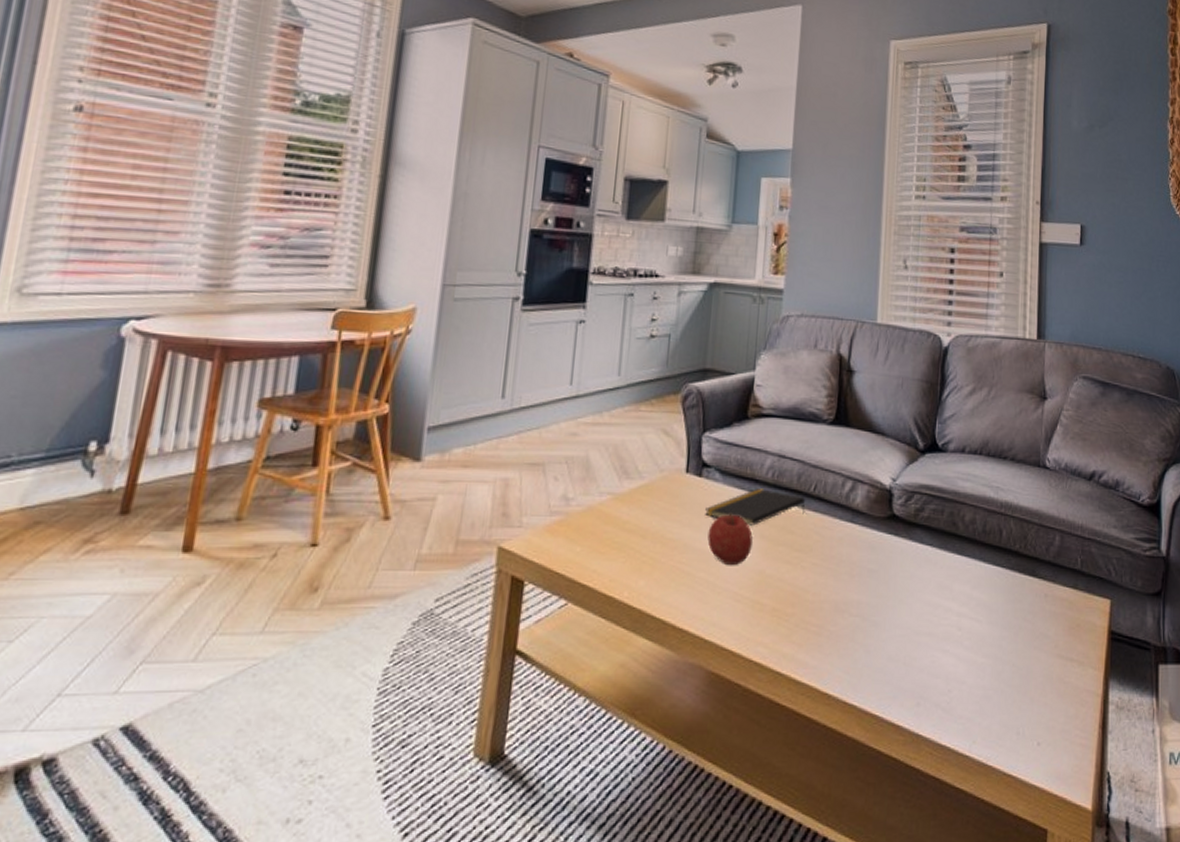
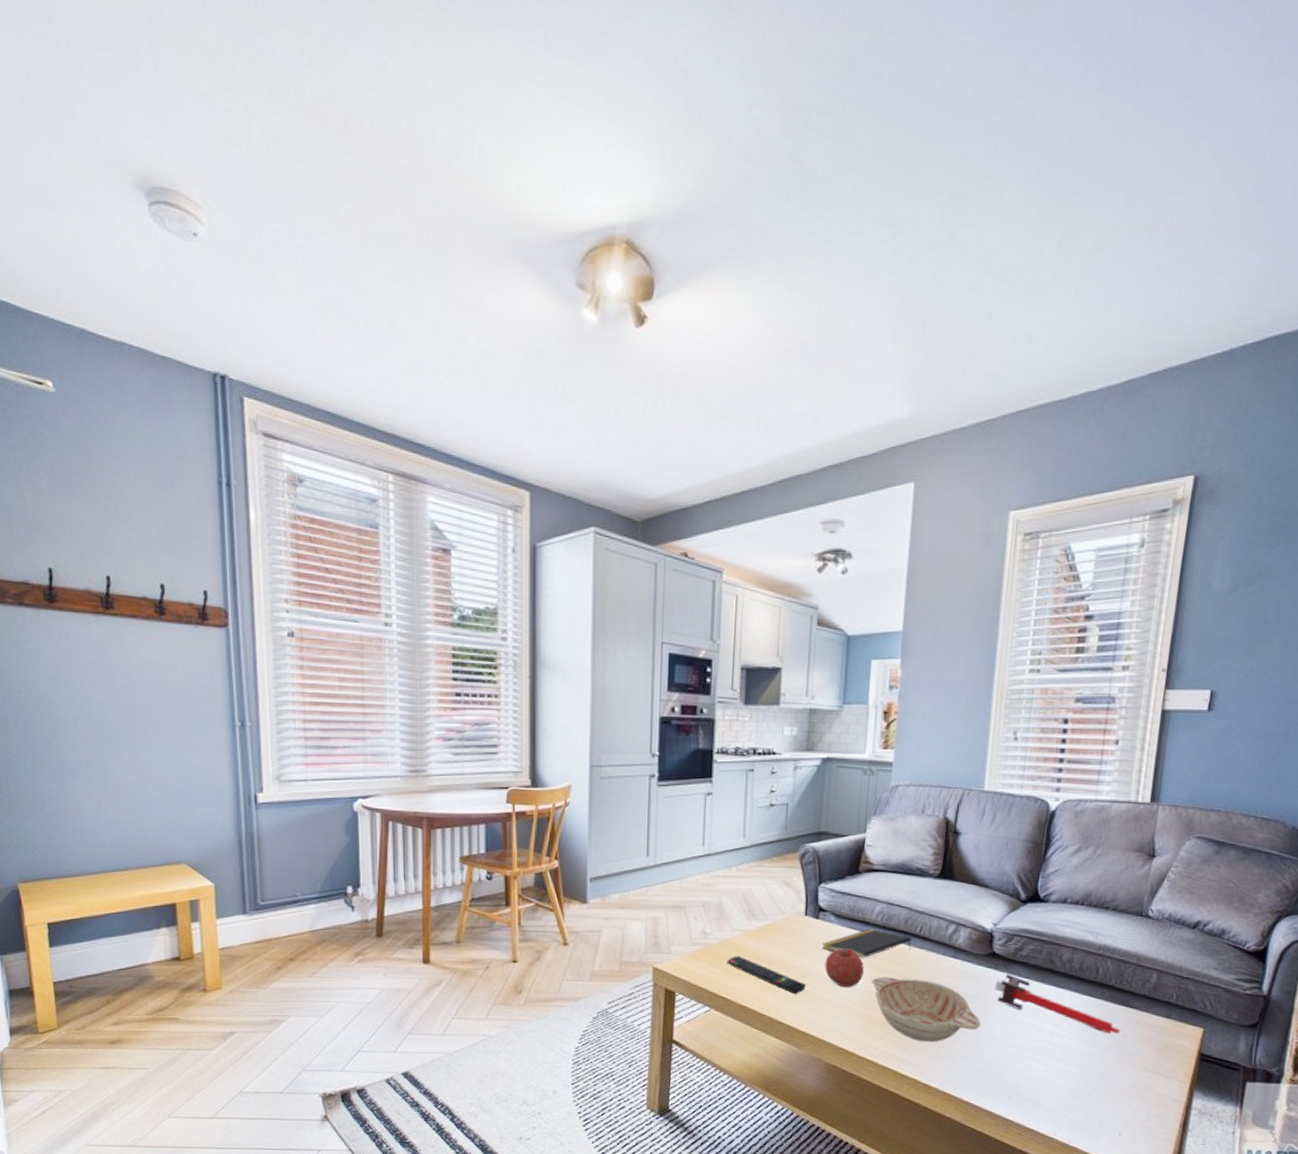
remote control: none [591,528,685,577] -> present [726,956,806,994]
decorative bowl: none [760,549,884,635] -> present [870,977,982,1042]
candle: none [896,541,1029,611] -> present [994,974,1120,1034]

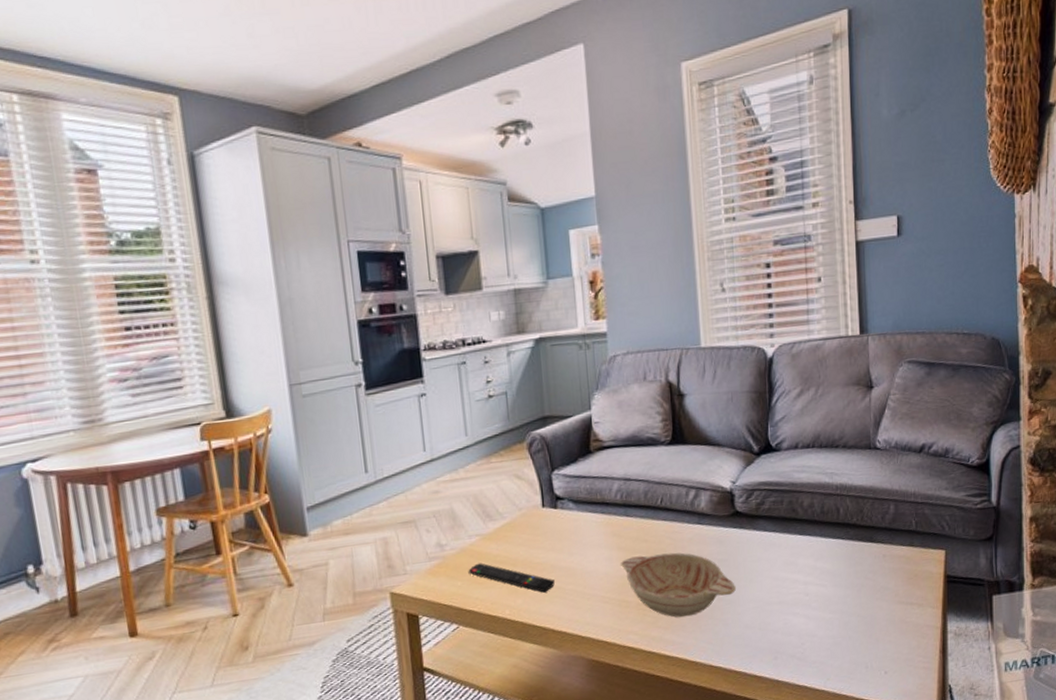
notepad: present [822,929,912,958] -> none [565,509,655,542]
fruit: present [825,947,864,987] -> none [570,533,612,576]
candle: present [994,974,1120,1034] -> none [743,531,869,573]

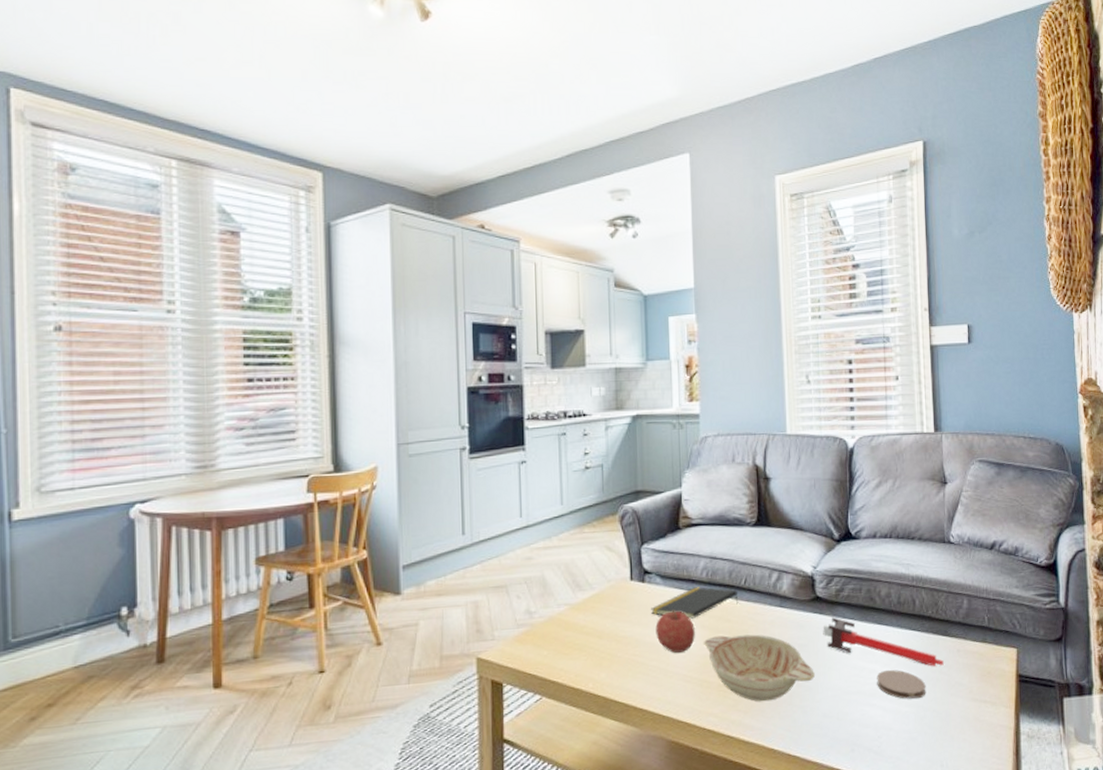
remote control: present [468,563,555,593] -> none [555,633,639,668]
notepad: none [565,509,655,542] -> present [651,587,739,619]
fruit: none [570,533,612,576] -> present [655,610,695,653]
candle: none [743,531,869,573] -> present [823,617,944,666]
coaster: none [799,578,851,607] -> present [877,669,926,699]

